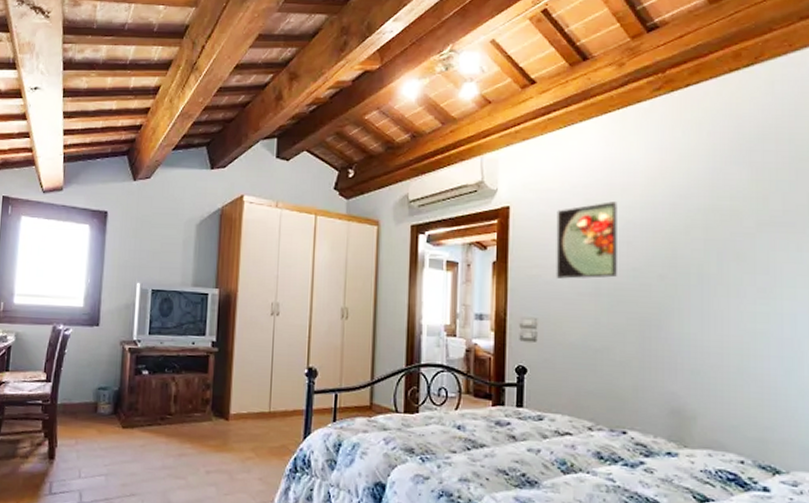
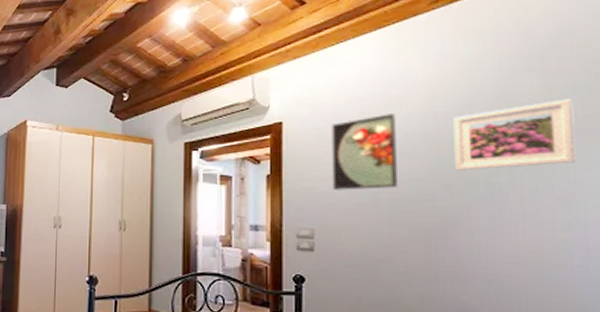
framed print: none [670,193,776,261] -> present [453,99,576,171]

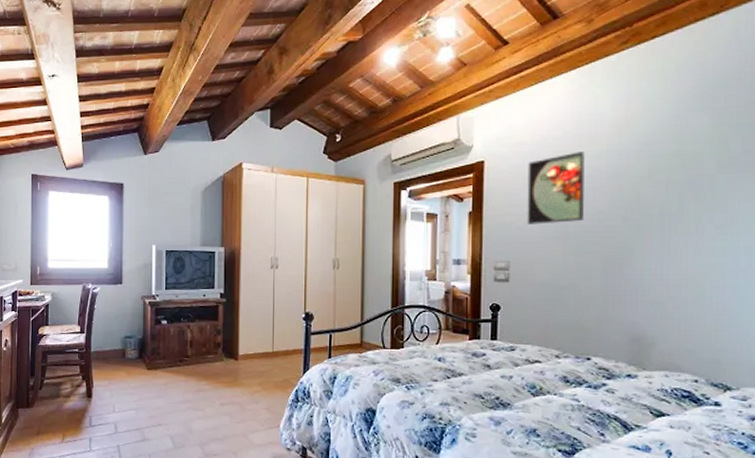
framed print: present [453,99,576,171] -> none [633,135,736,204]

